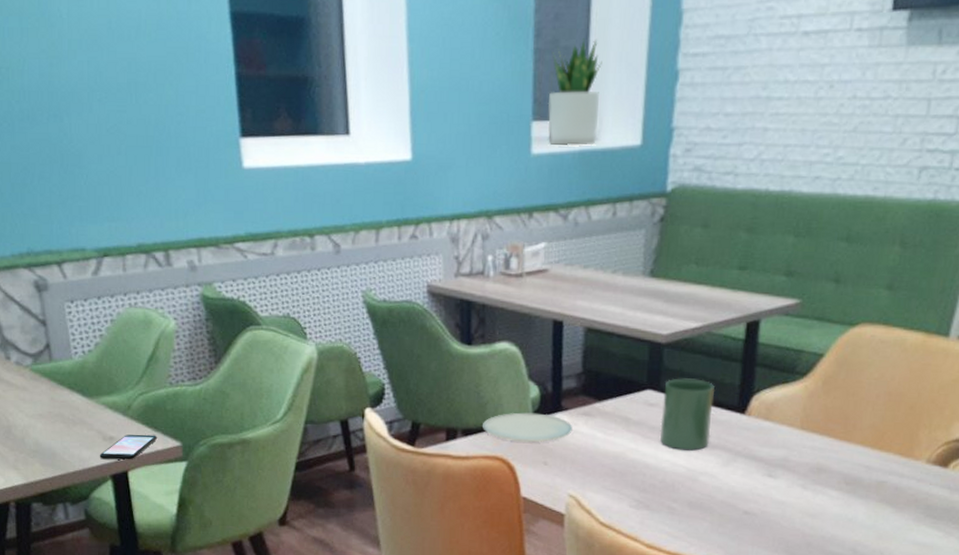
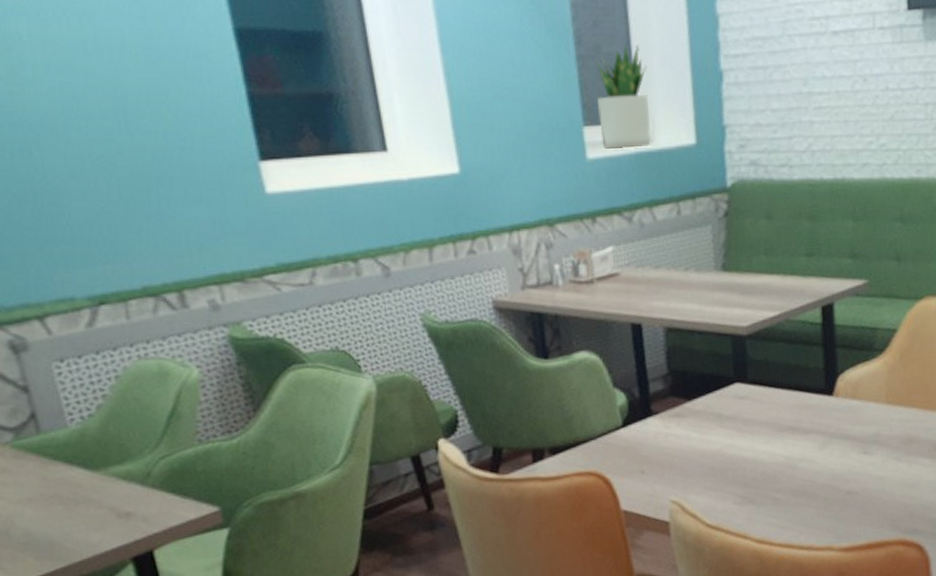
smartphone: present [99,434,157,460] -> none [113,503,188,540]
plate: present [483,412,573,443] -> none [571,420,666,454]
cup: present [660,378,714,451] -> none [751,366,804,439]

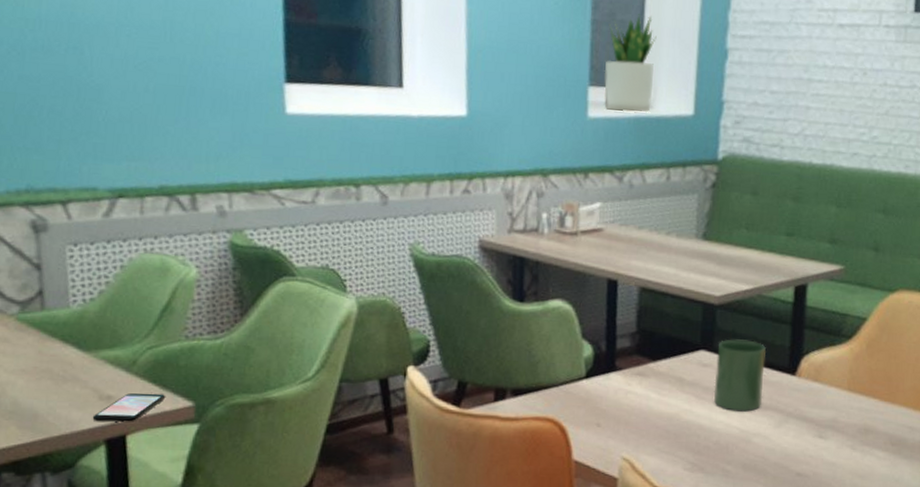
smartphone: none [113,503,188,540] -> present [92,393,165,422]
cup: none [751,366,804,439] -> present [714,339,766,412]

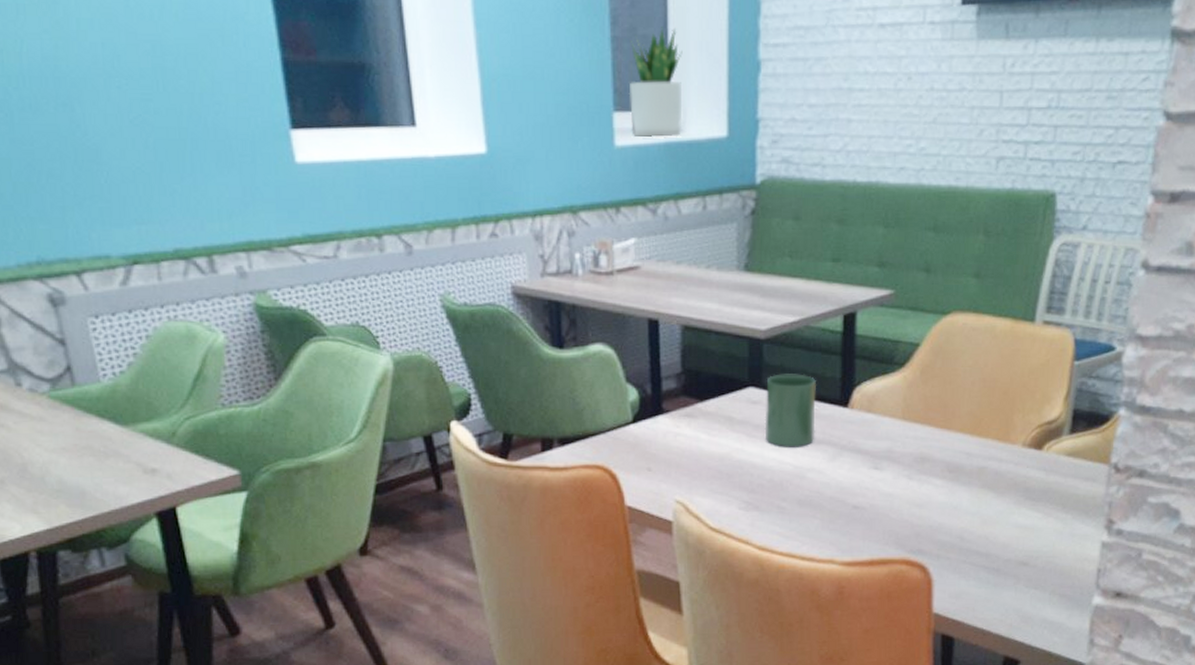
smartphone: present [92,393,165,422] -> none [140,464,209,494]

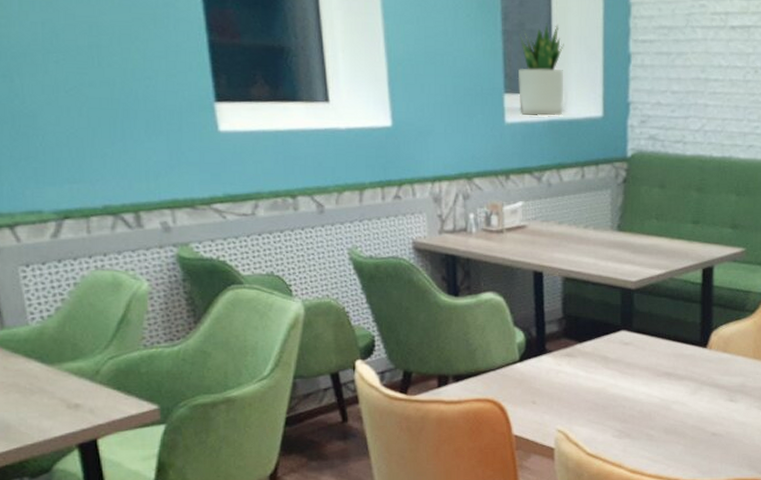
cup: present [764,374,816,447] -> none [635,319,679,383]

